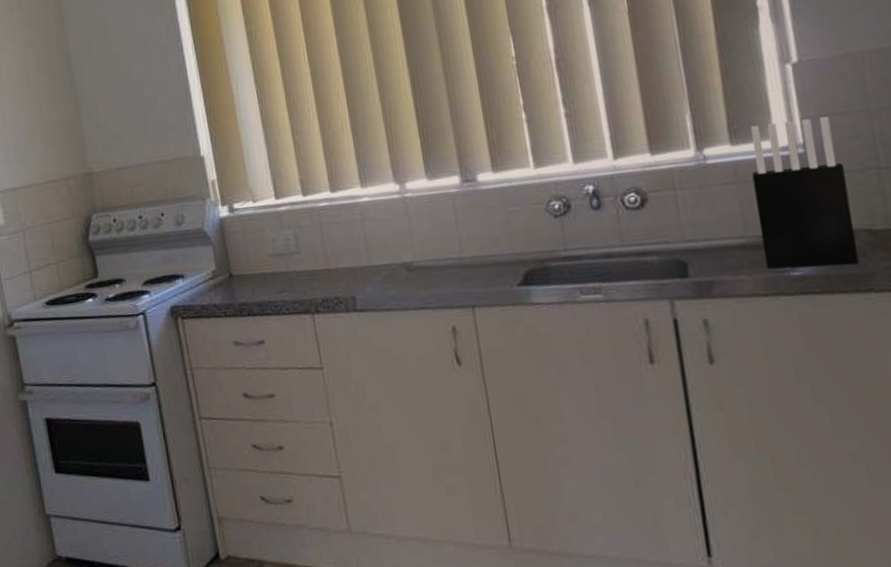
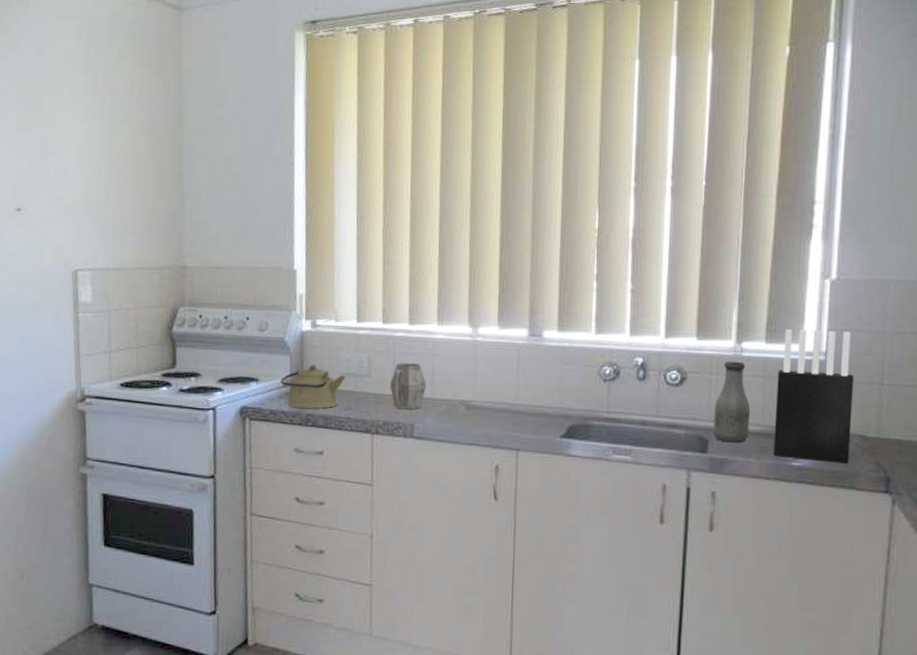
kettle: none [206,250,274,299] -> present [280,364,346,409]
mug: none [321,231,361,283] -> present [389,363,426,410]
bottle: none [685,170,733,262] -> present [713,361,751,443]

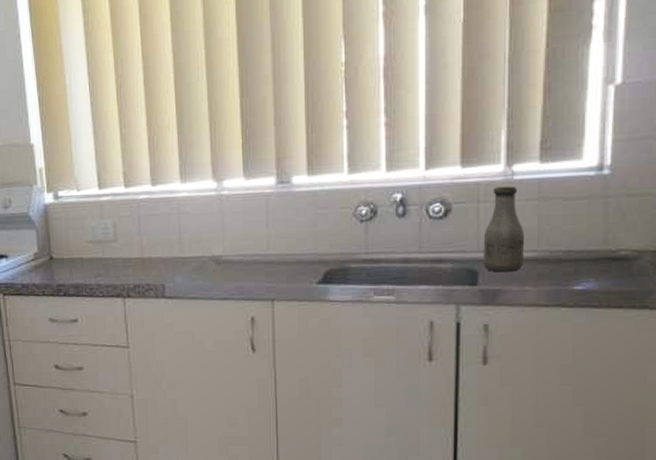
kettle: present [280,364,346,409] -> none [29,236,92,280]
mug: present [389,363,426,410] -> none [136,224,174,271]
knife block: present [773,329,855,464] -> none [552,140,645,283]

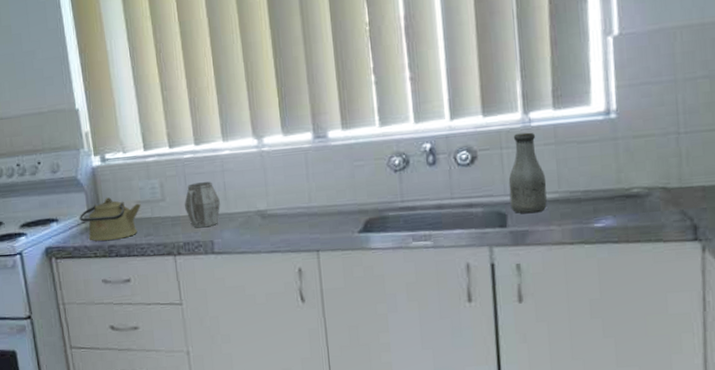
kettle: none [29,236,92,280] -> present [79,197,141,242]
mug: none [136,224,174,271] -> present [184,181,220,228]

